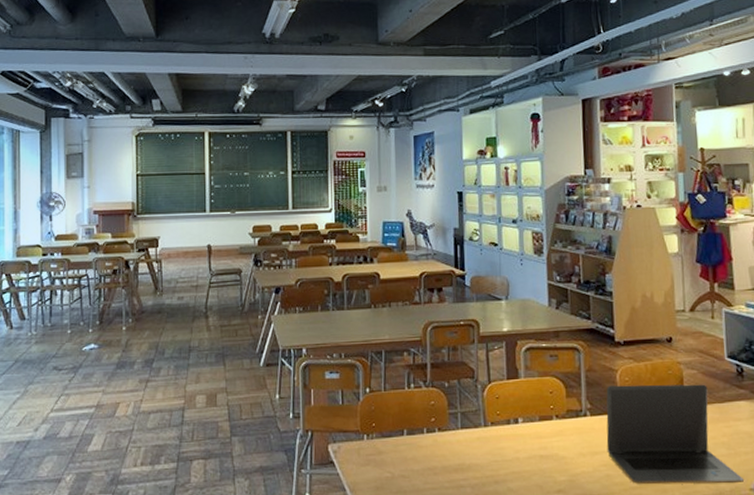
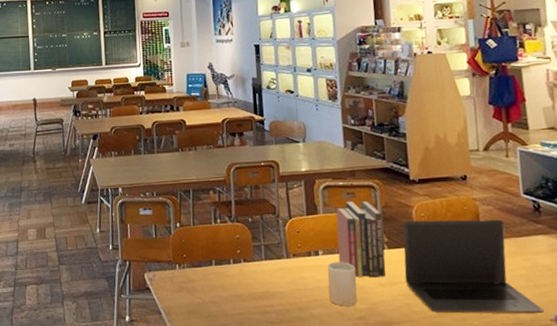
mug: none [526,430,558,479] -> present [327,262,357,306]
books: none [538,363,588,447] -> present [336,200,386,278]

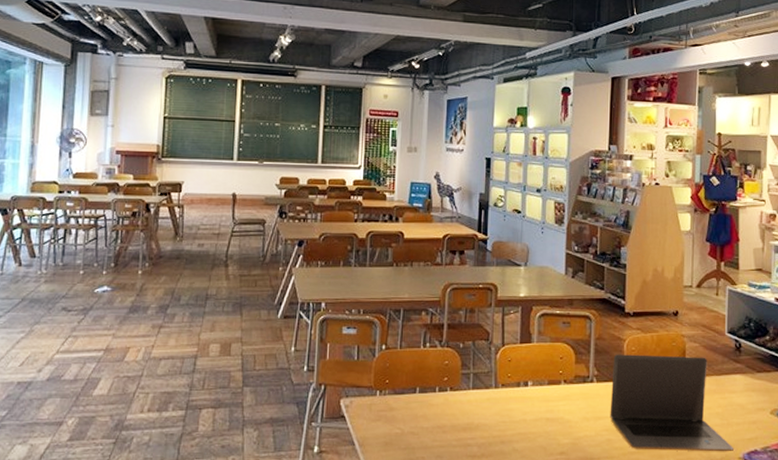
mug: present [327,262,357,306] -> none [534,394,563,441]
books: present [336,200,386,278] -> none [547,331,595,411]

